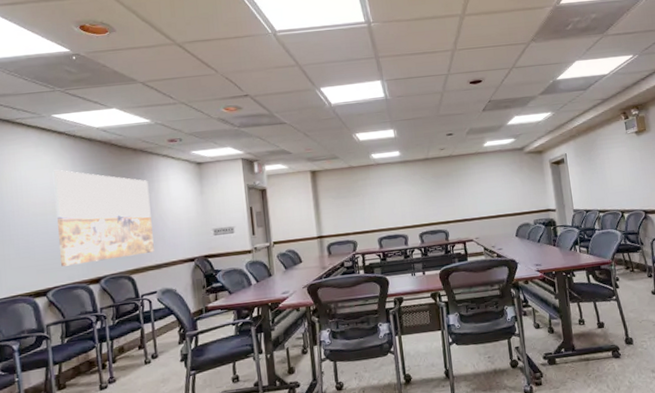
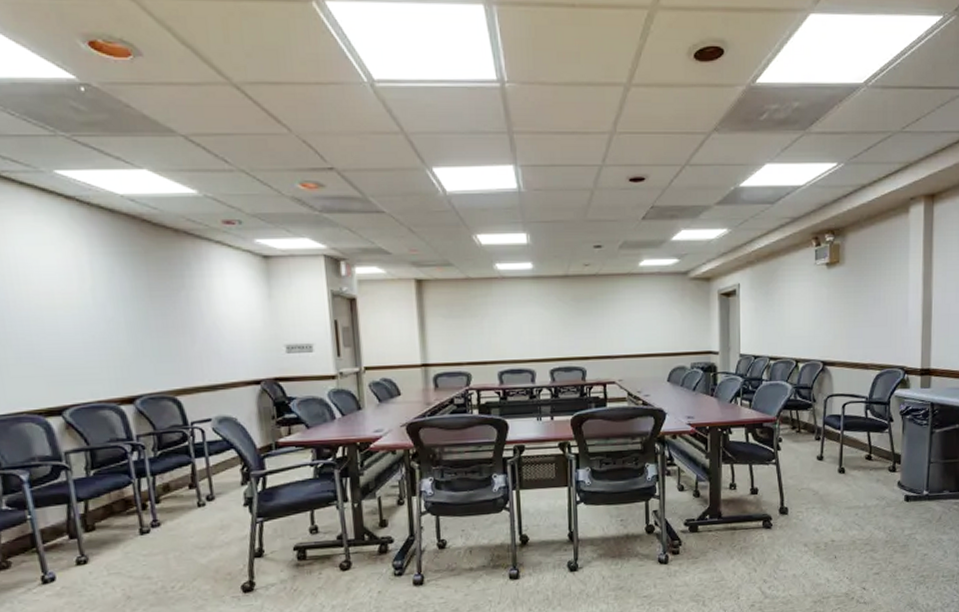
wall art: present [52,169,154,267] -> none [60,248,207,379]

